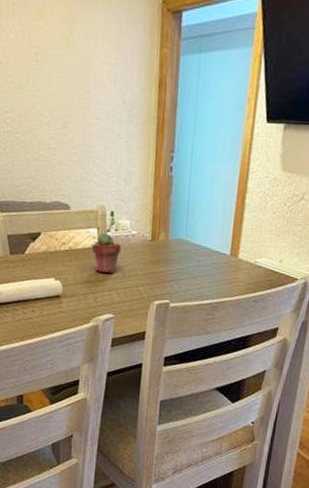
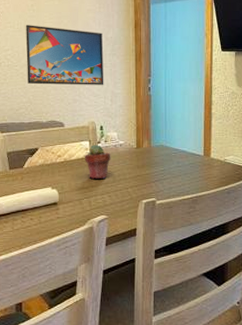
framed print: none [28,80,119,161] -> present [26,25,104,85]

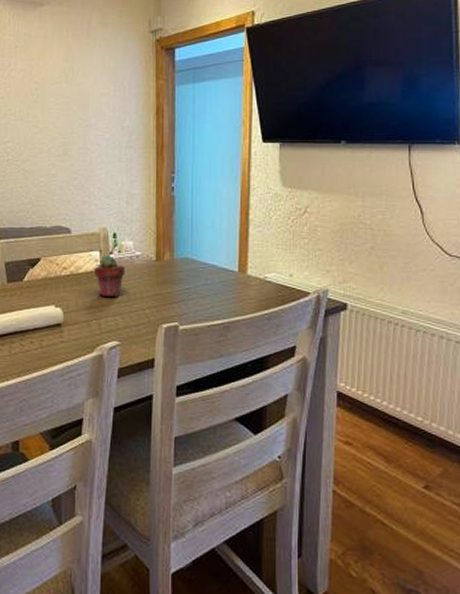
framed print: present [26,25,104,85] -> none [28,112,119,184]

